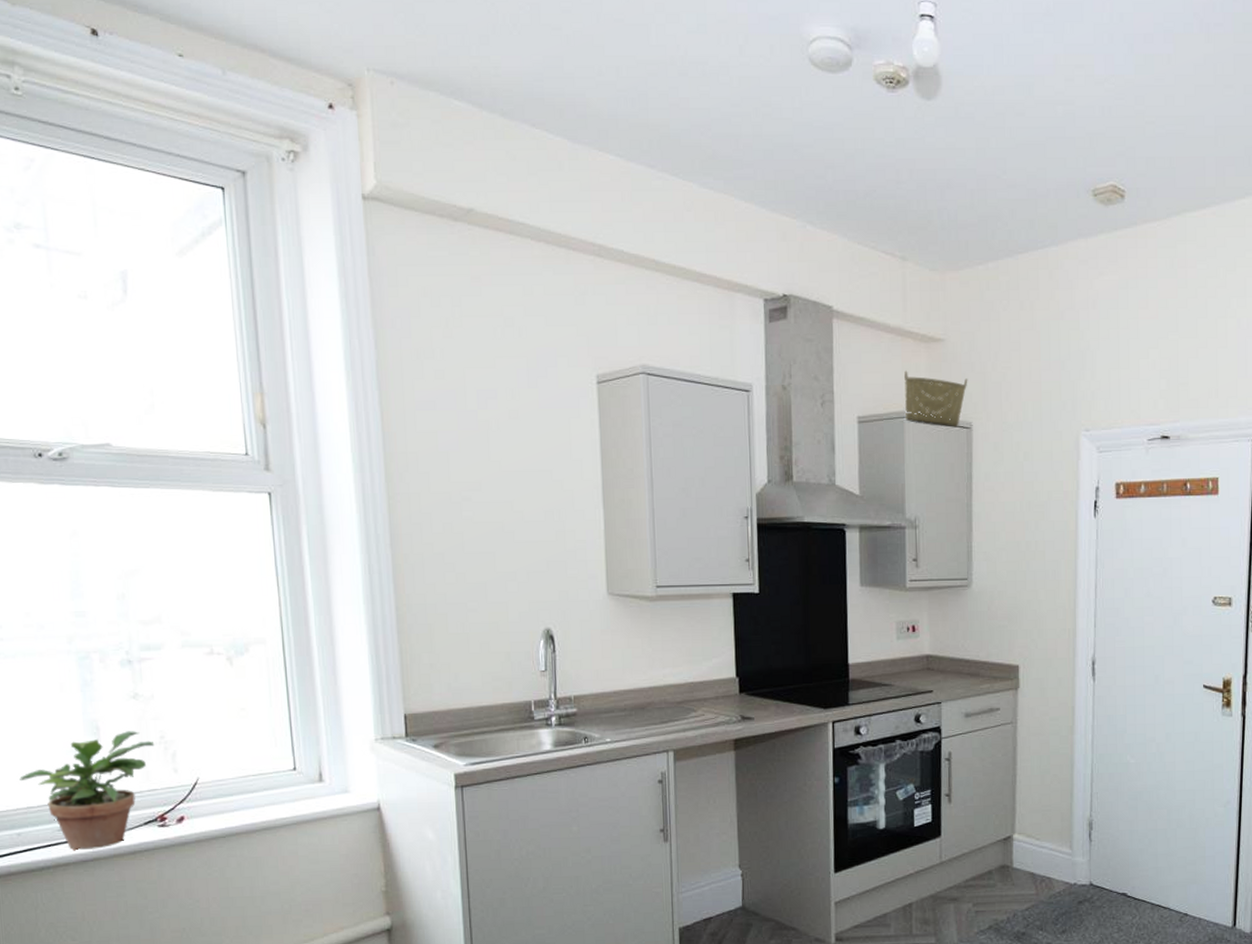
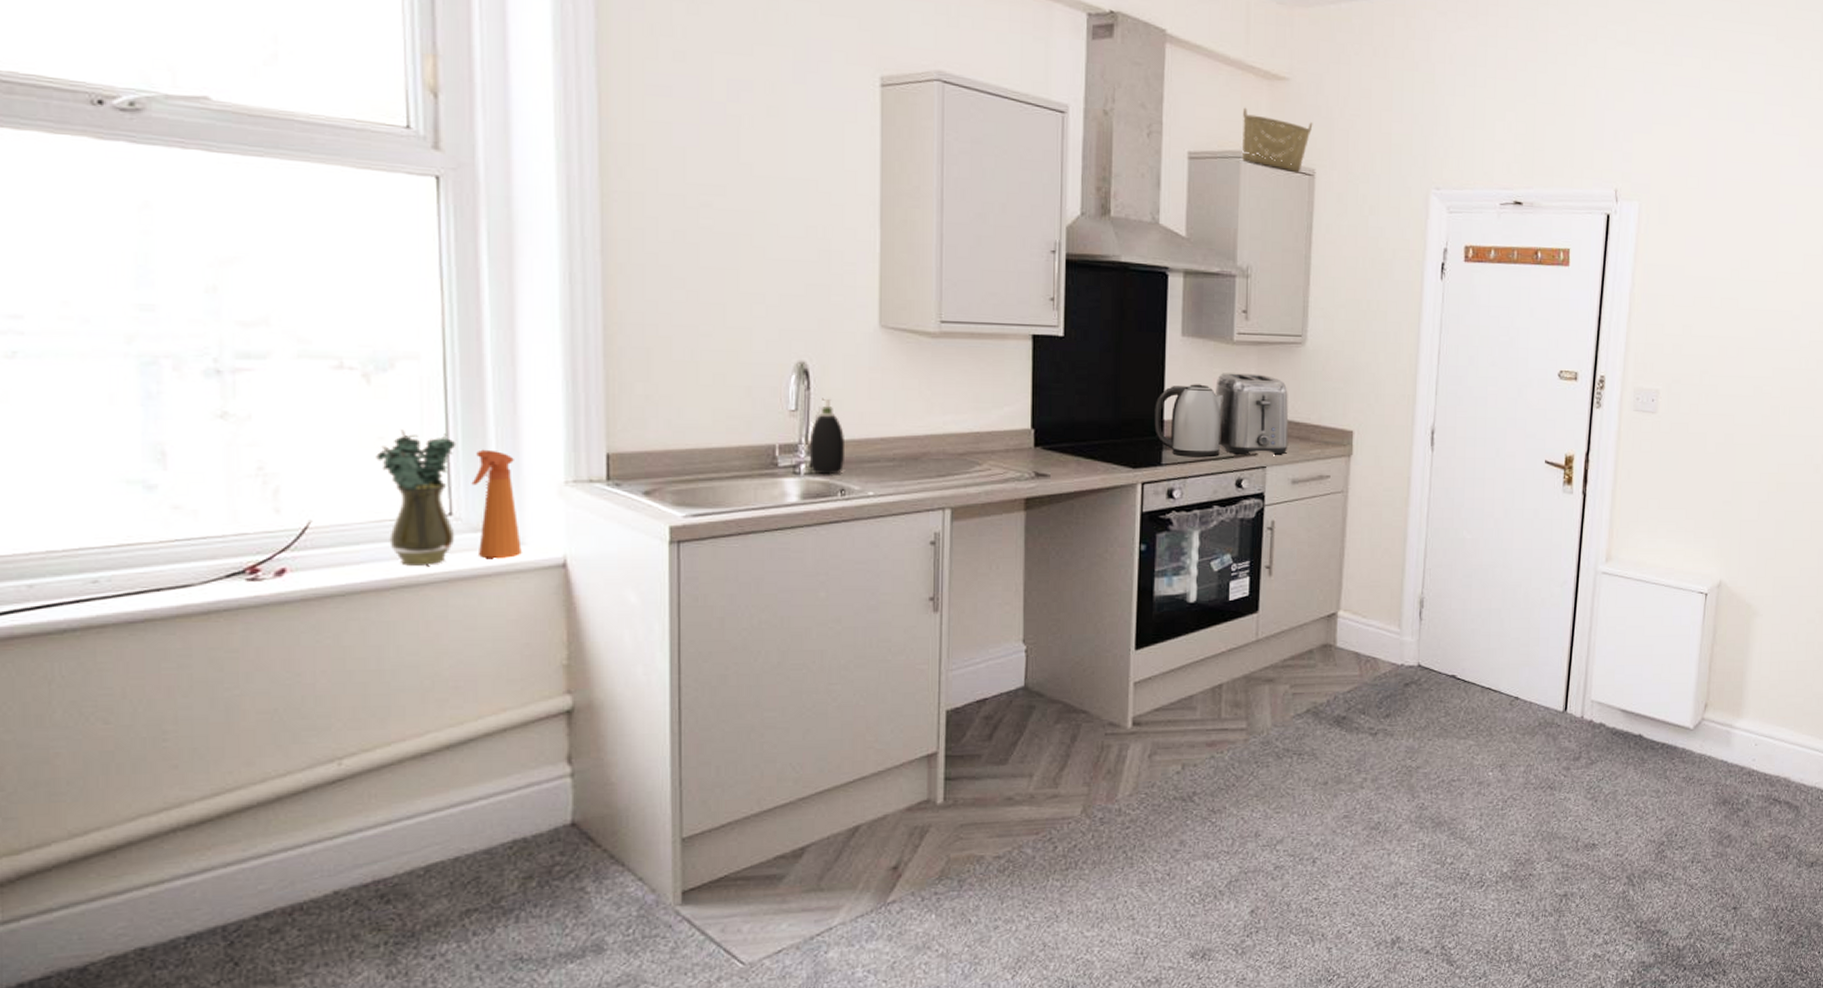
potted plant: present [19,731,155,850] -> none [37,459,248,608]
vase: none [240,701,299,812] -> present [376,429,457,566]
spray bottle: none [308,715,347,804] -> present [471,449,522,558]
soap dispenser: none [557,659,586,725] -> present [809,398,844,475]
kettle: none [840,629,900,697] -> present [1154,384,1224,458]
toaster: none [892,617,960,693] -> present [1215,373,1289,456]

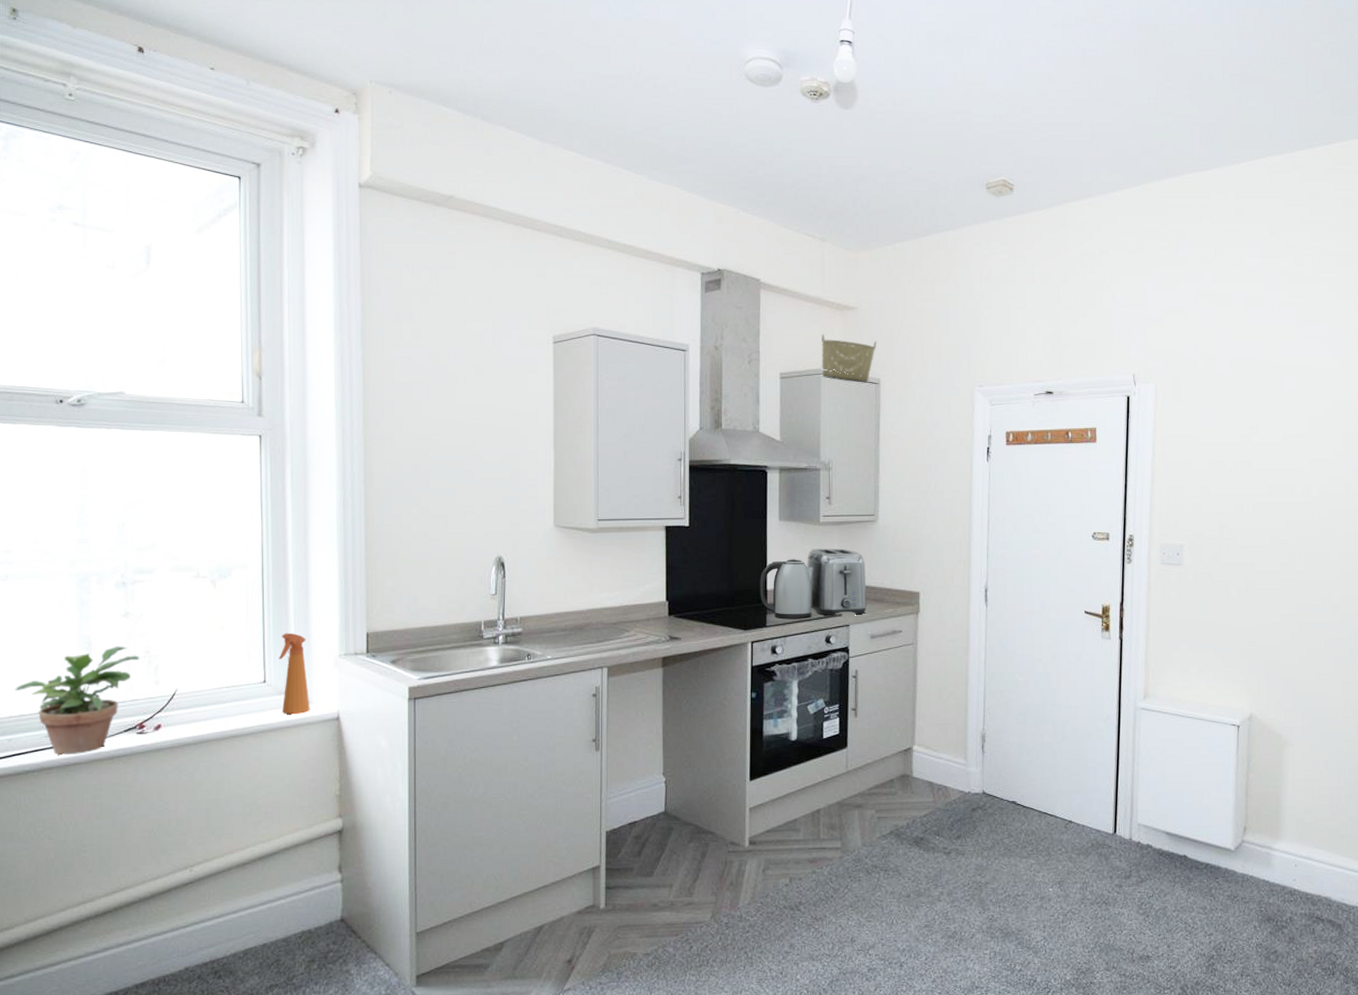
potted plant: none [37,459,248,608] -> present [15,646,140,755]
vase: present [376,429,457,566] -> none [218,620,269,721]
soap dispenser: present [809,398,844,475] -> none [505,584,530,644]

